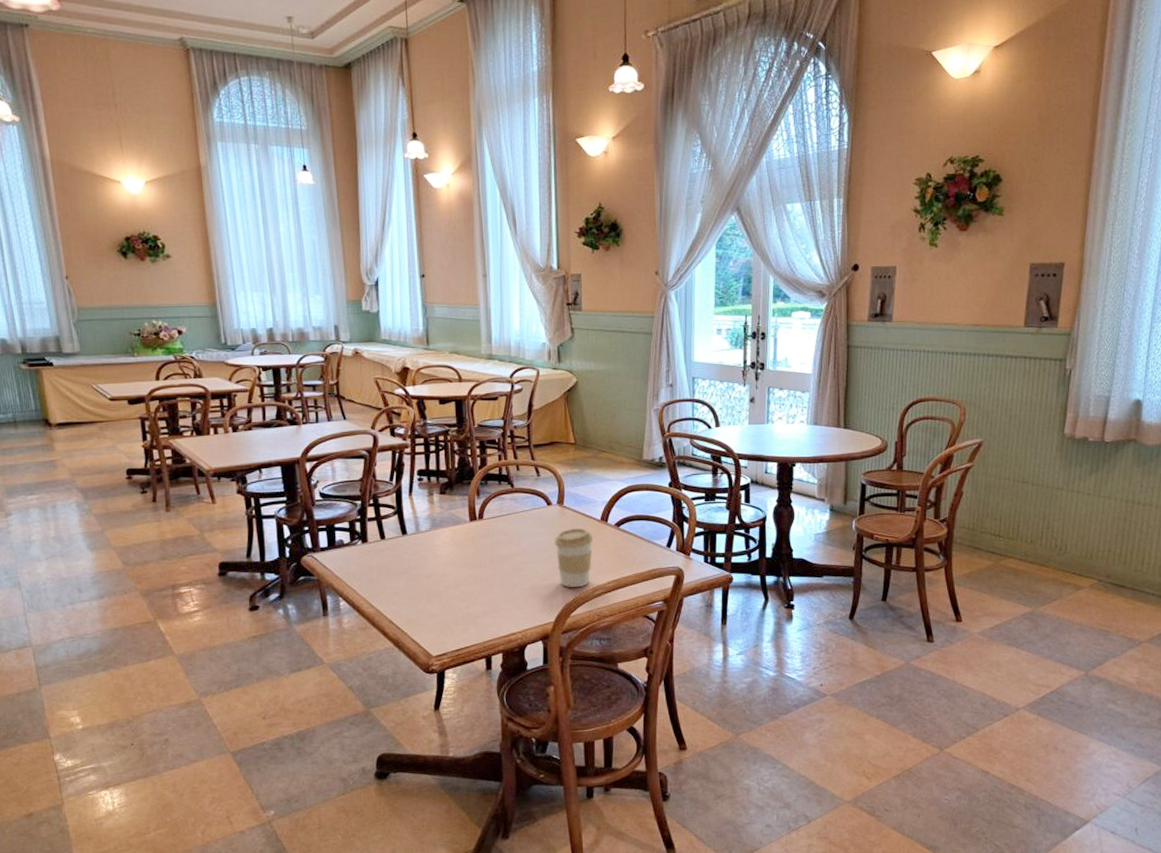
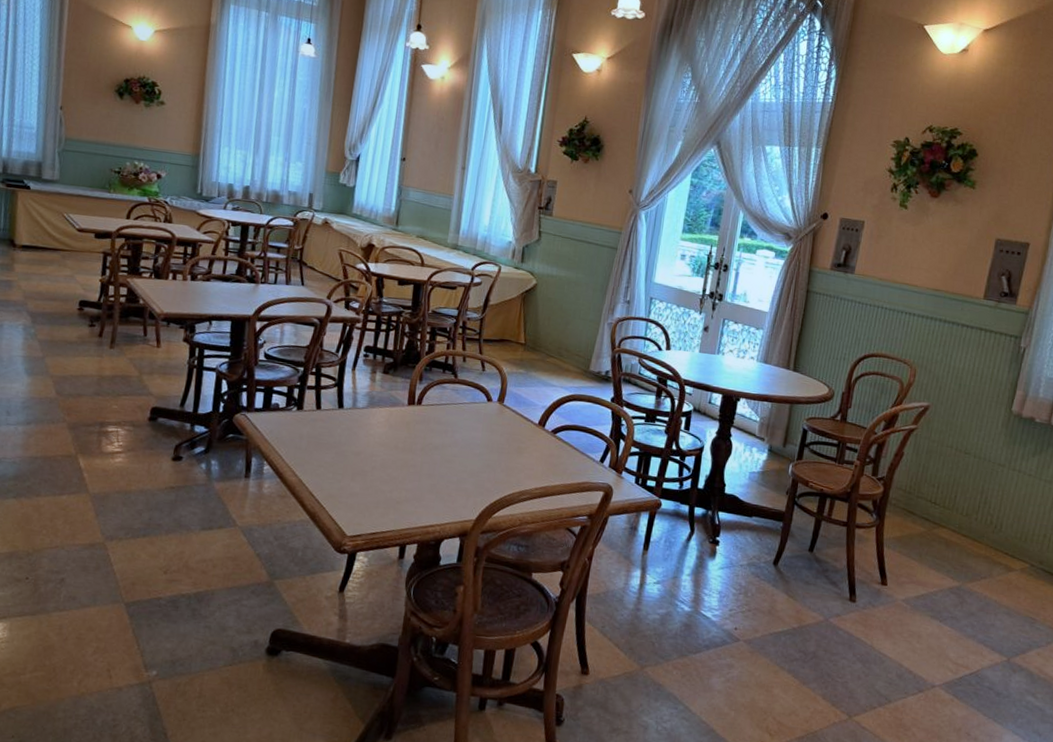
coffee cup: present [554,527,593,587] -> none [486,428,528,489]

